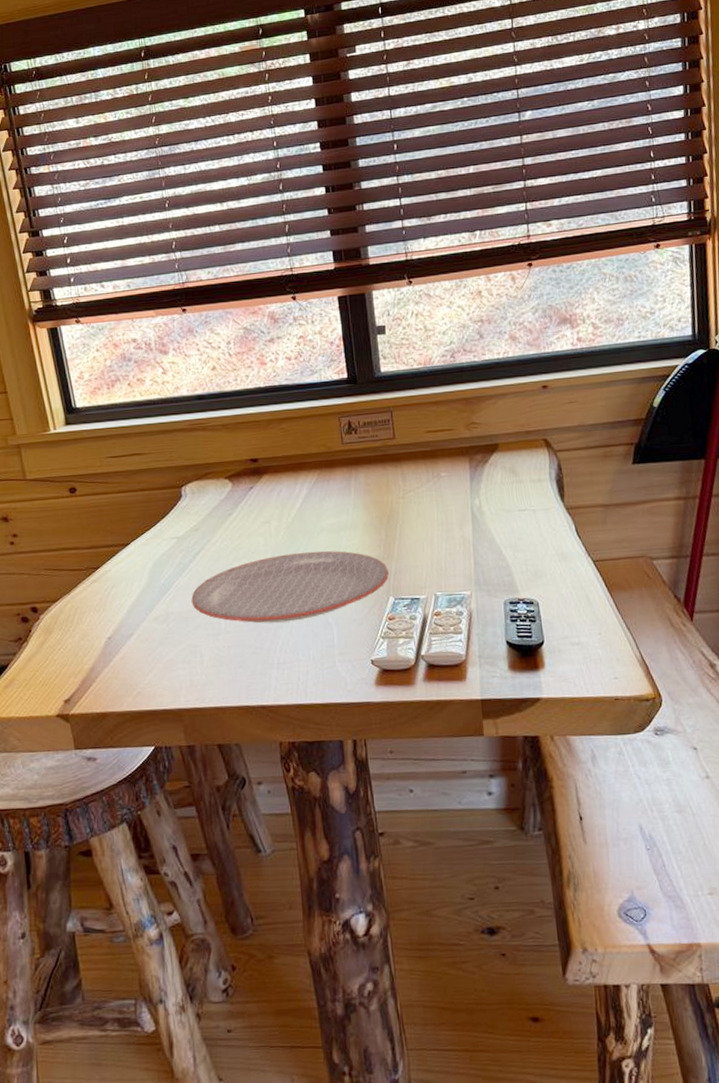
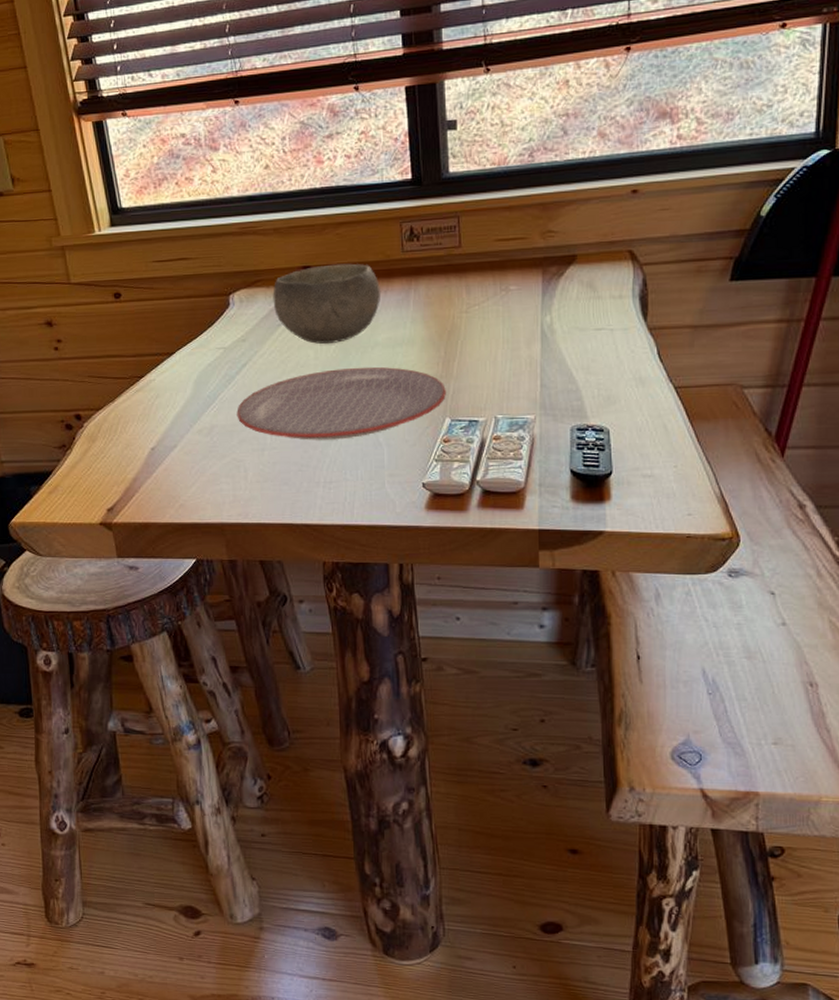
bowl: none [223,455,324,532] -> present [273,263,381,345]

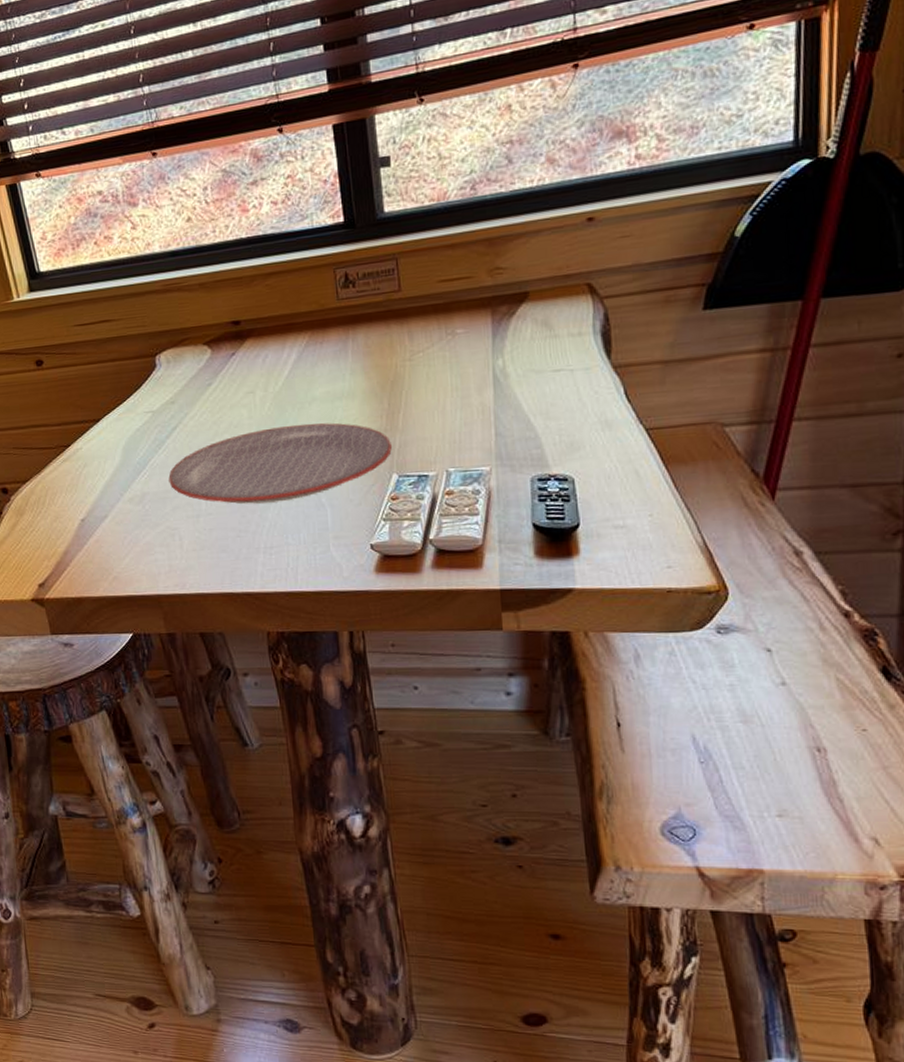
bowl: present [273,263,381,345] -> none [201,315,317,403]

